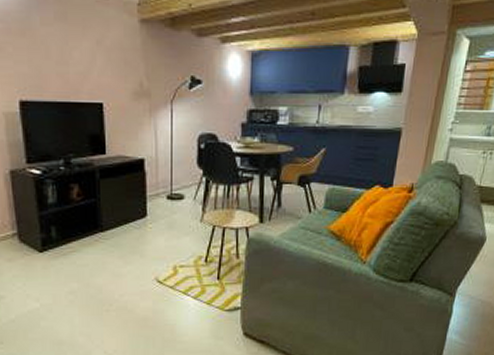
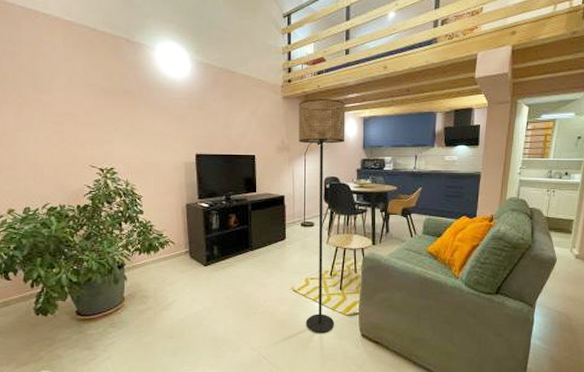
floor lamp: none [163,23,228,333] -> present [299,99,346,333]

